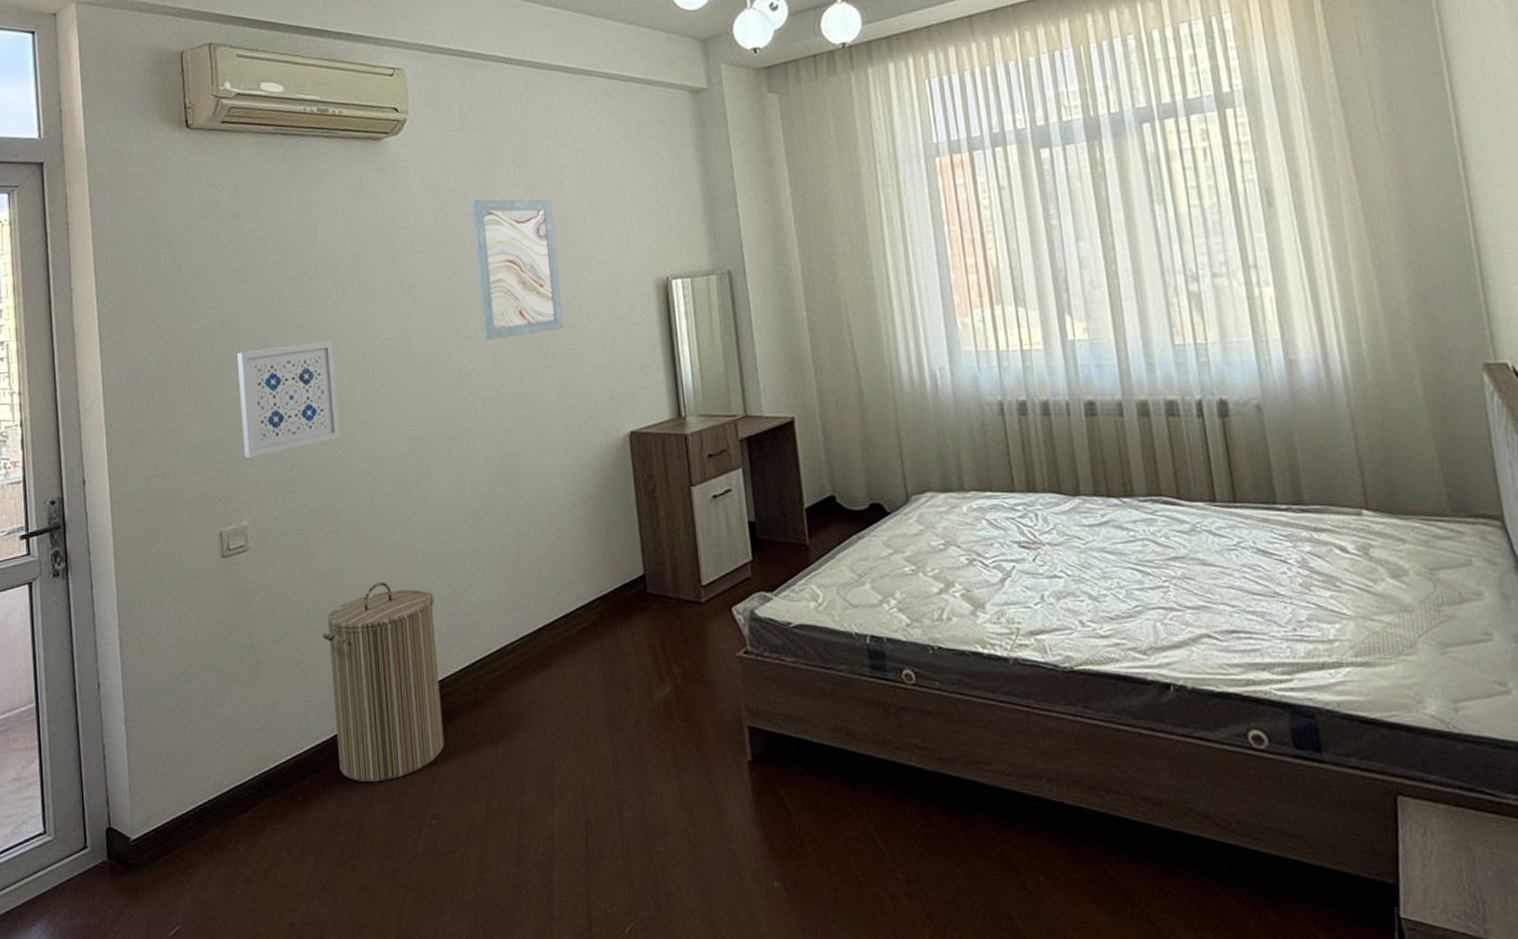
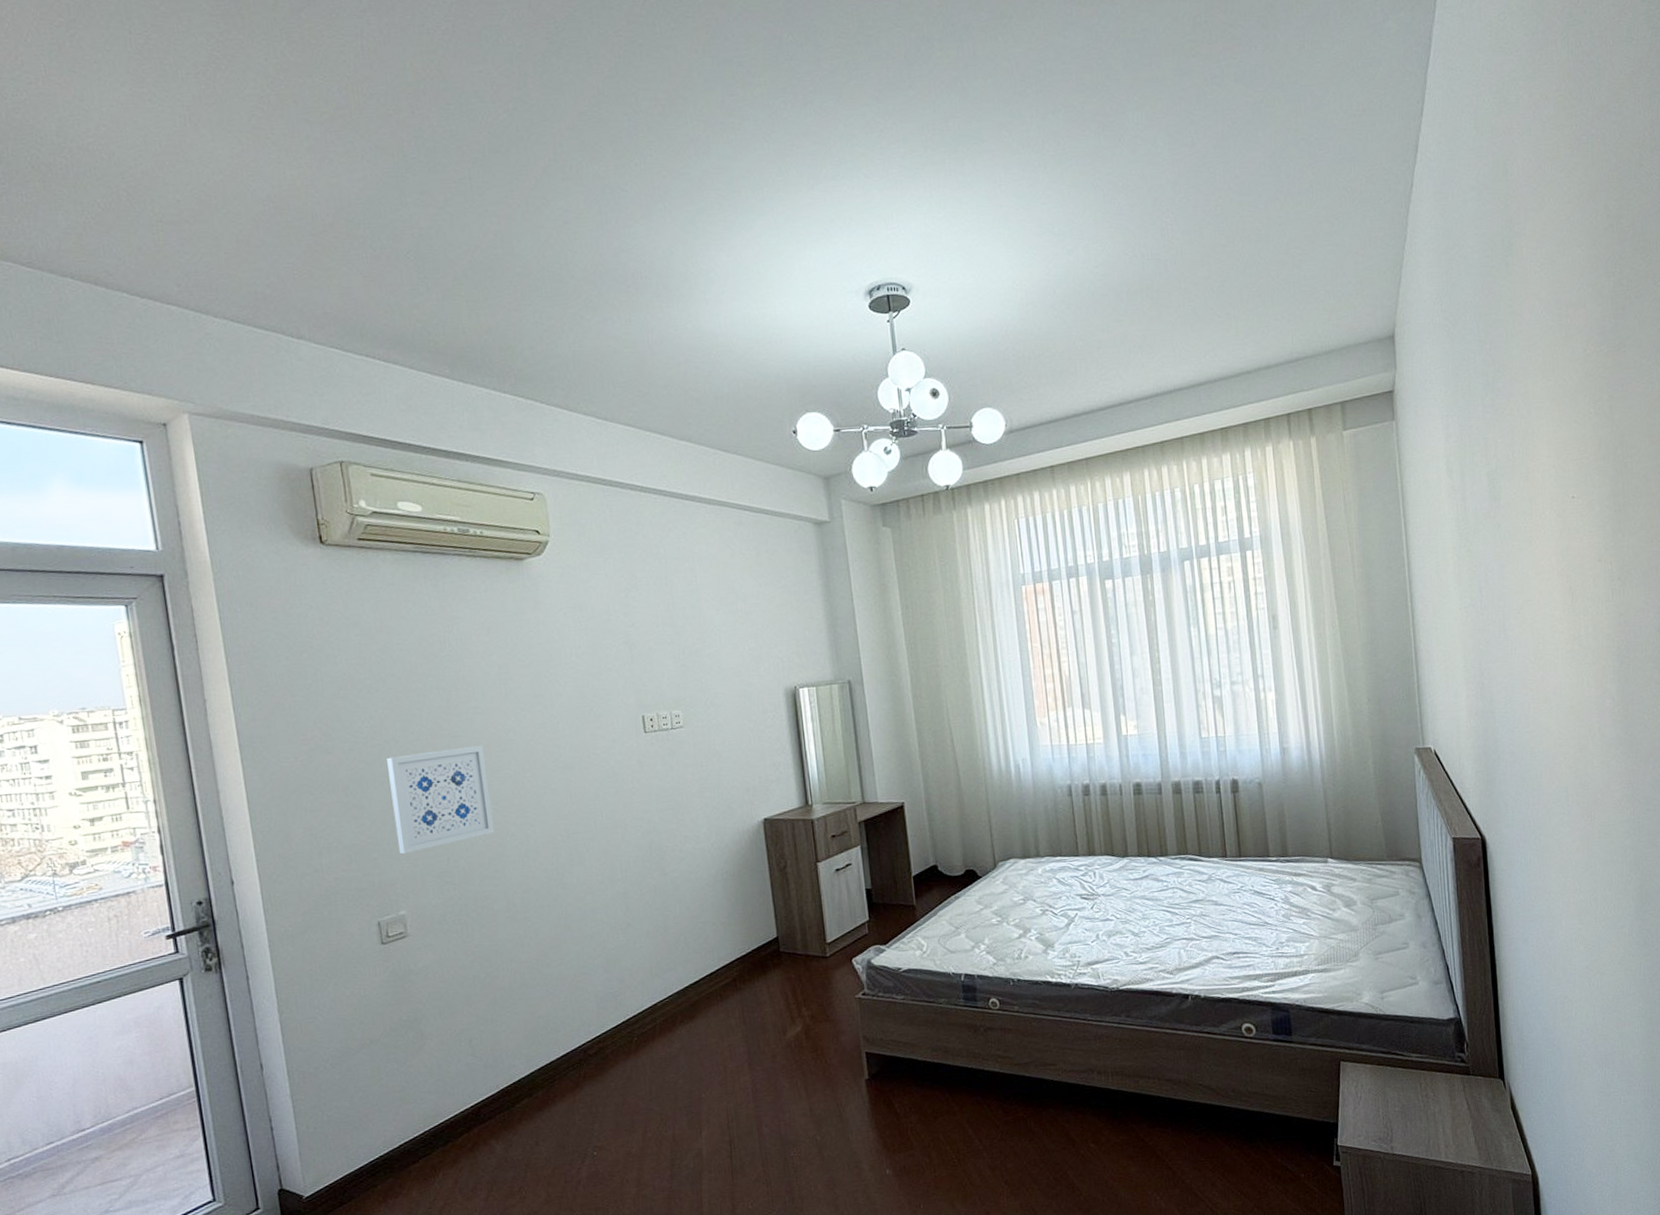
laundry hamper: present [322,582,445,783] -> none [484,956,603,1127]
wall art: present [471,199,564,341] -> none [613,616,703,743]

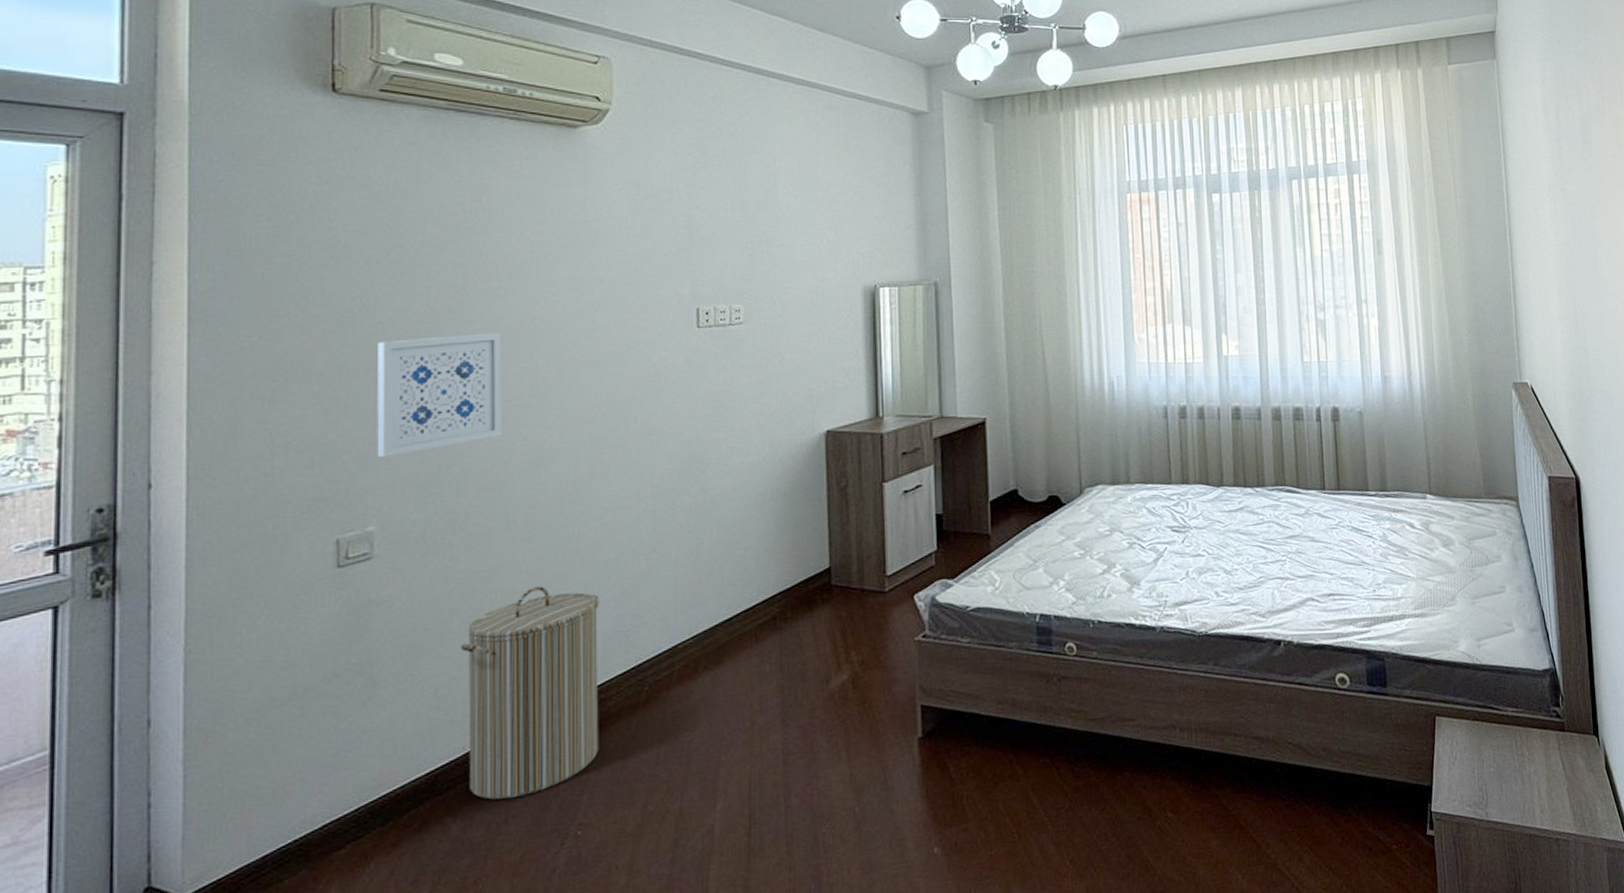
laundry hamper: none [484,956,603,1127] -> present [461,586,599,800]

